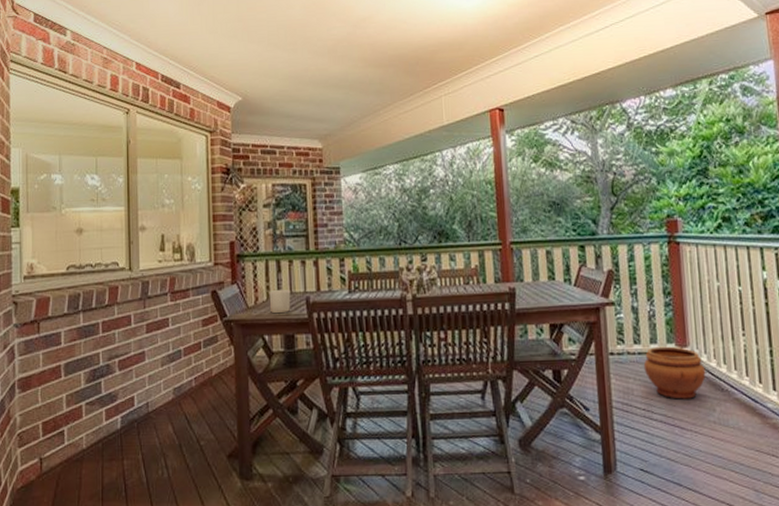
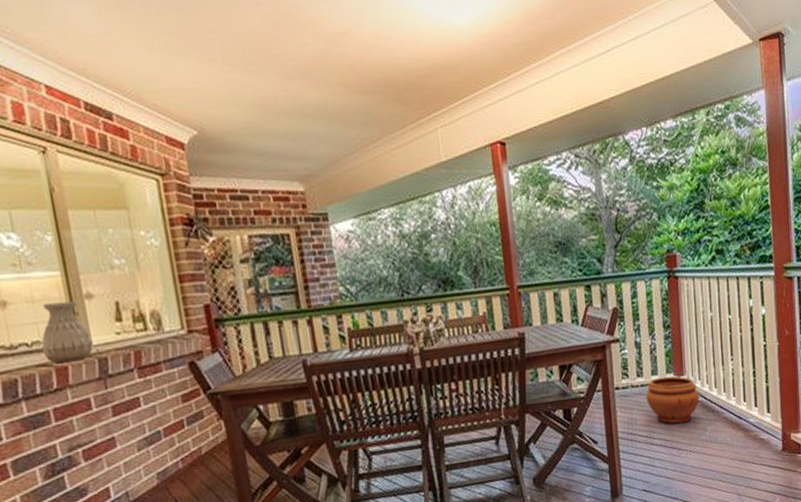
vase: none [101,232,140,284] -> present [40,301,93,364]
mug: present [269,289,291,314] -> none [258,352,286,381]

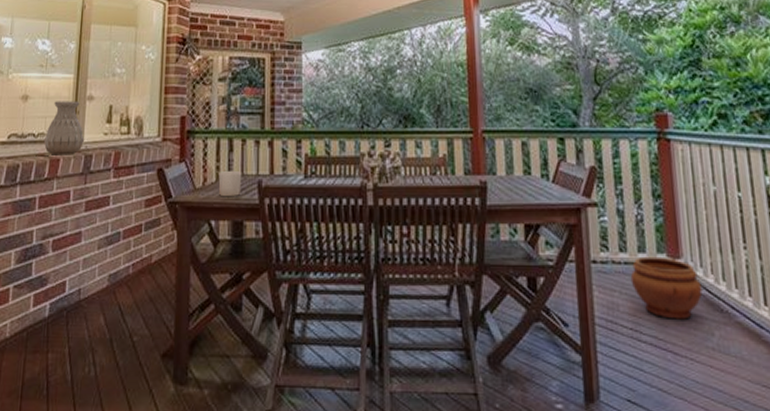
mug: none [258,352,286,381] -> present [218,170,242,197]

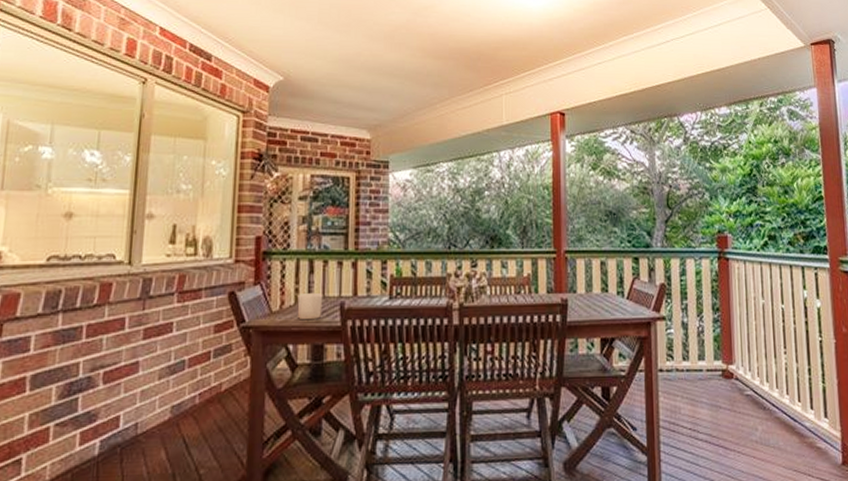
vase: present [43,101,84,155] -> none [92,219,142,279]
planter pot: present [630,256,703,320] -> none [691,363,750,418]

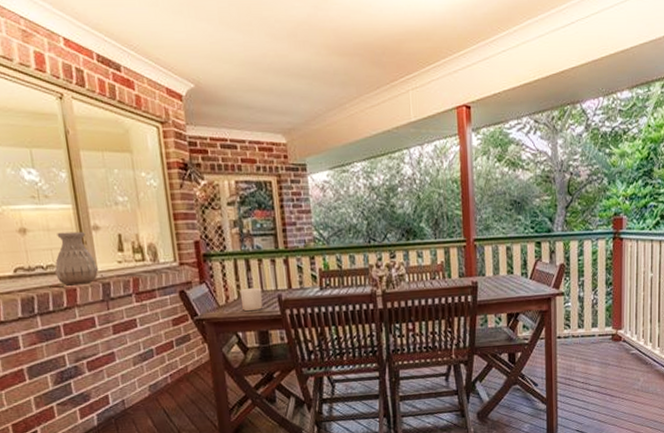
vase: none [92,219,142,279] -> present [54,231,98,286]

